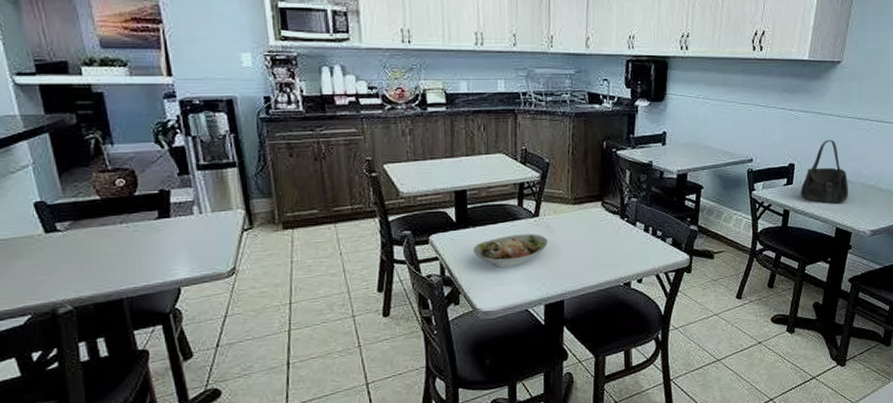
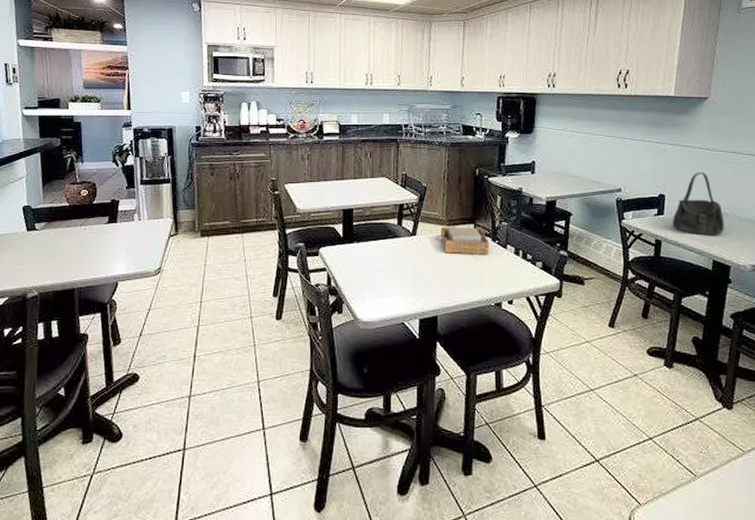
salad: present [473,233,548,268] -> none [357,251,423,282]
napkin holder: none [566,205,618,235] -> present [441,227,490,255]

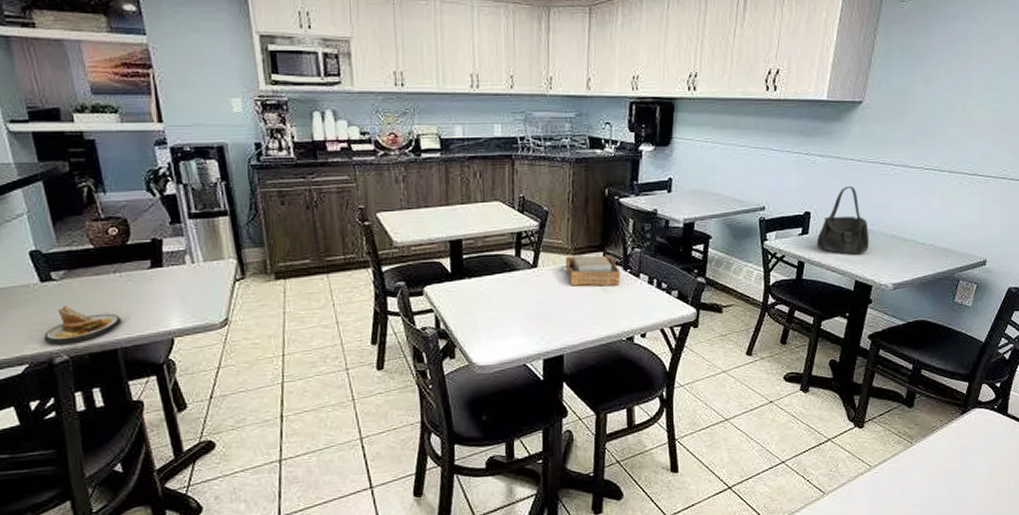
sandwich: none [22,251,81,283] -> present [43,306,121,345]

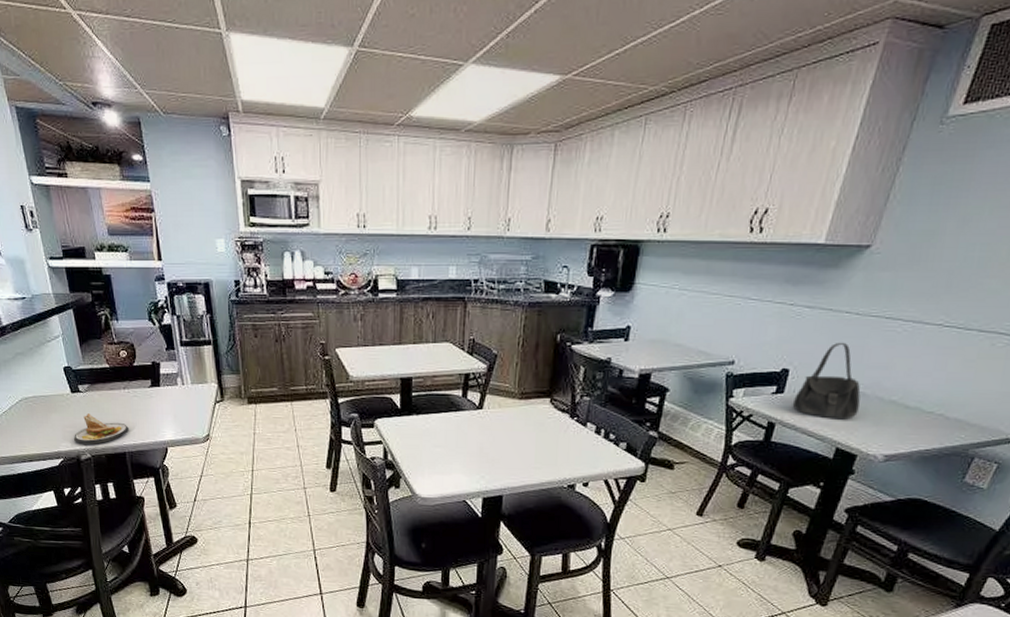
napkin holder: present [565,255,621,287] -> none [511,400,567,433]

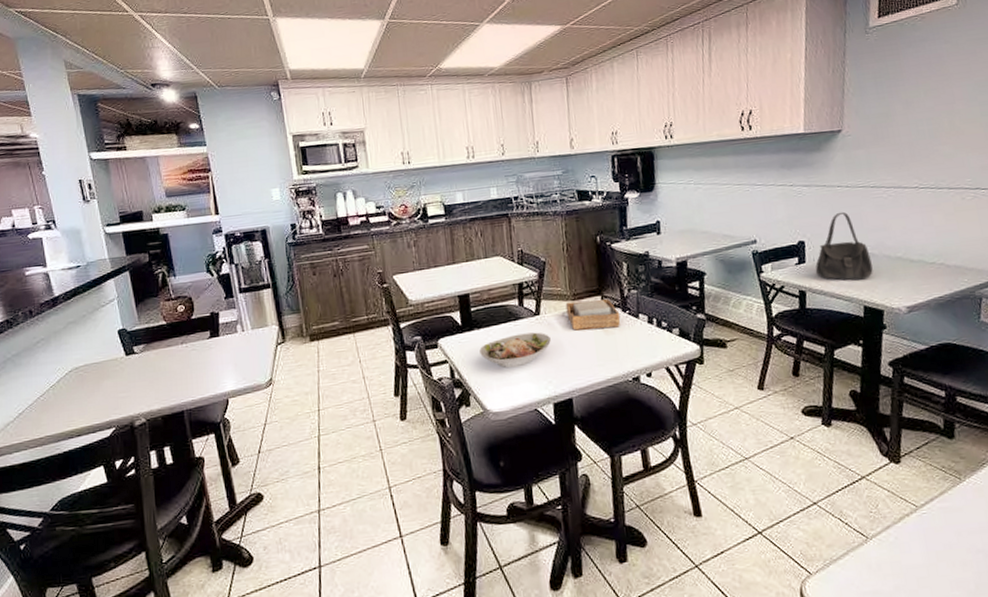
sandwich: present [73,413,129,446] -> none [126,375,187,409]
salad: none [416,425,490,458] -> present [479,332,551,368]
napkin holder: none [511,400,567,433] -> present [565,299,621,331]

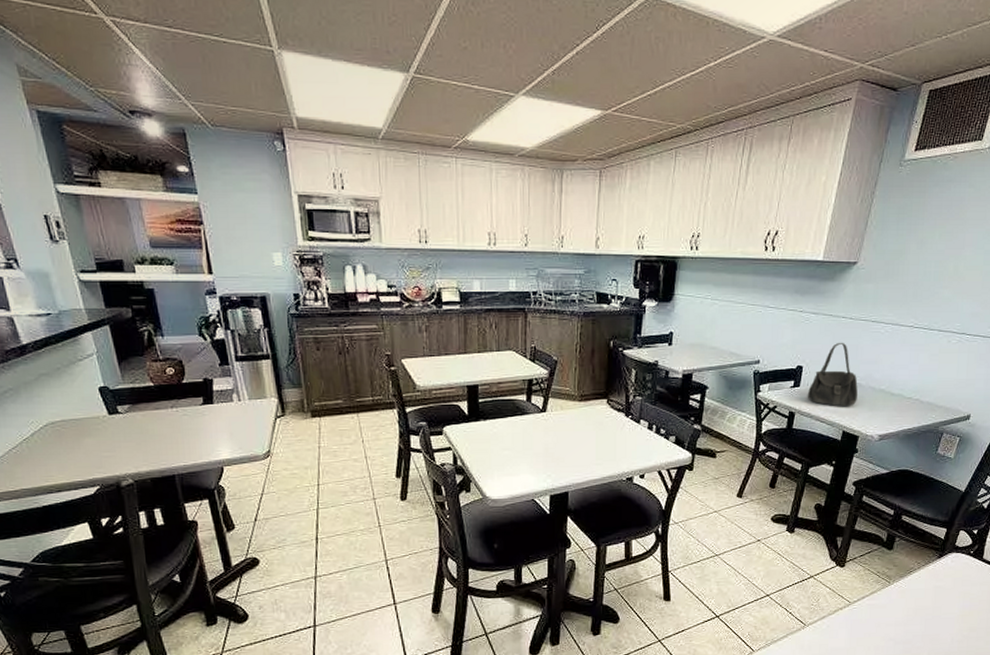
salad: present [479,332,551,368] -> none [484,428,554,460]
napkin holder: present [565,299,621,331] -> none [572,402,623,431]

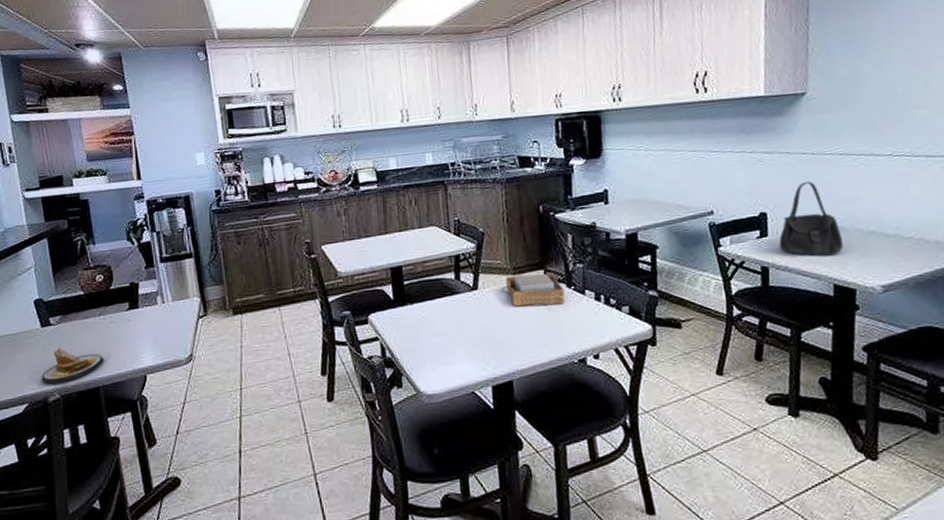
sandwich: none [111,436,178,470] -> present [41,348,103,385]
napkin holder: none [572,402,623,431] -> present [505,274,566,307]

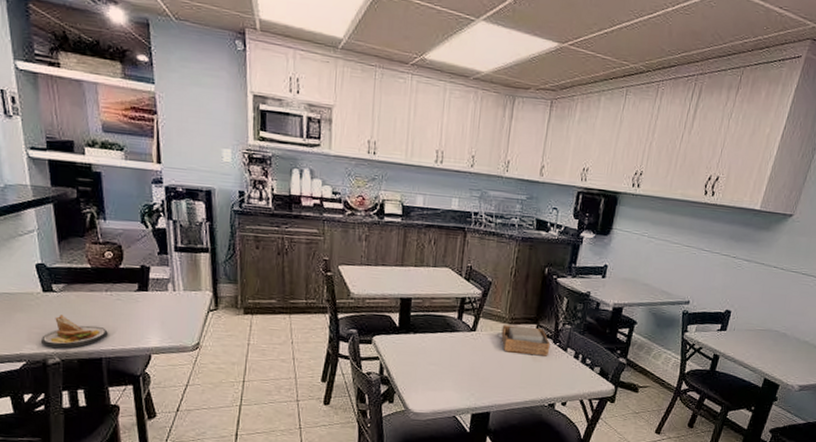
handbag: present [778,181,844,257] -> none [732,291,783,355]

